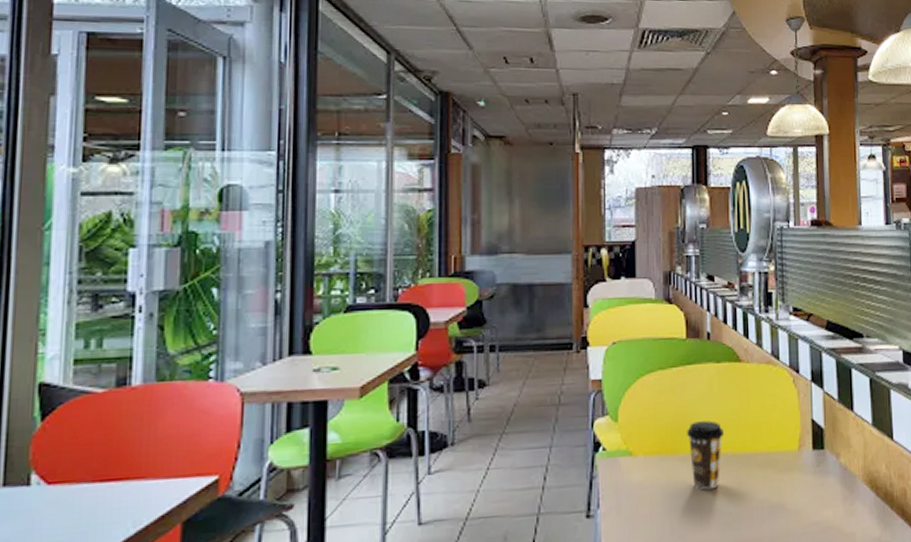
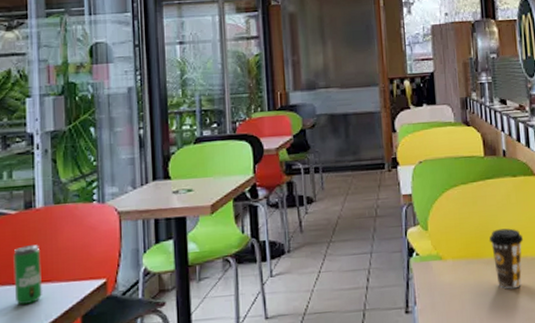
beverage can: none [93,432,134,509] -> present [13,245,42,305]

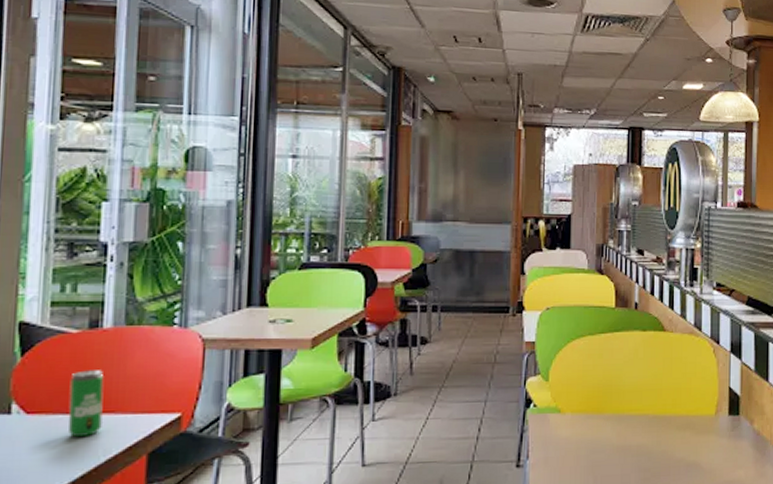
coffee cup: present [489,228,524,289] -> none [611,384,647,447]

